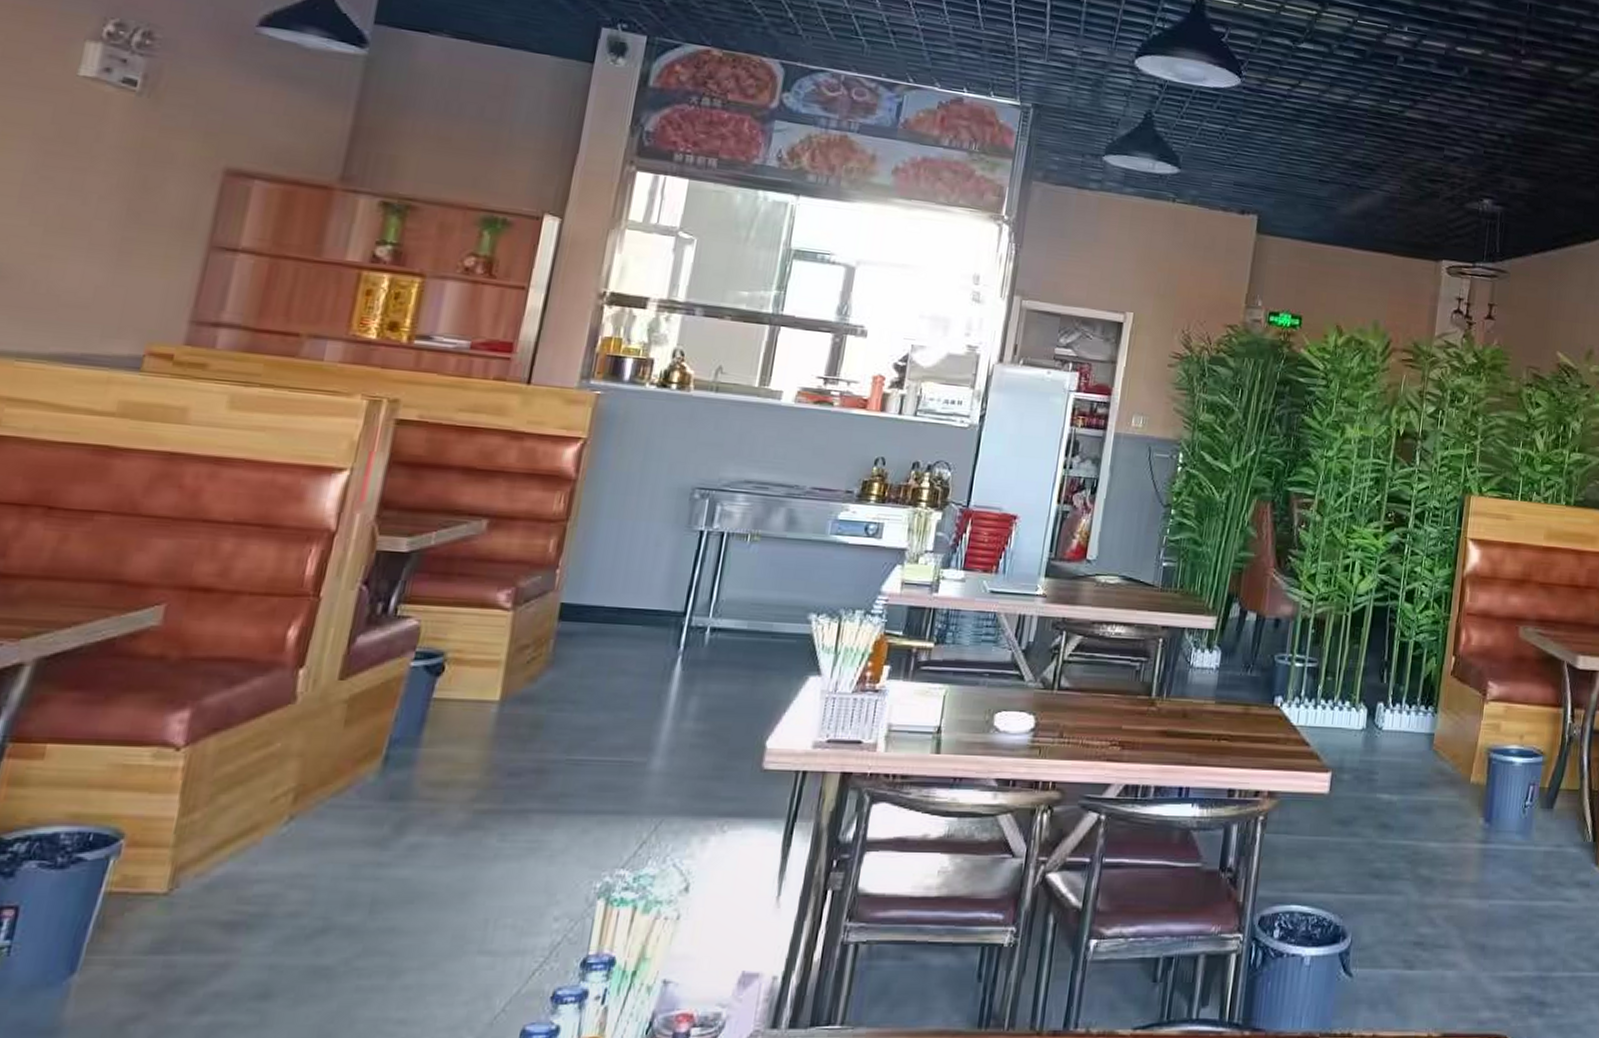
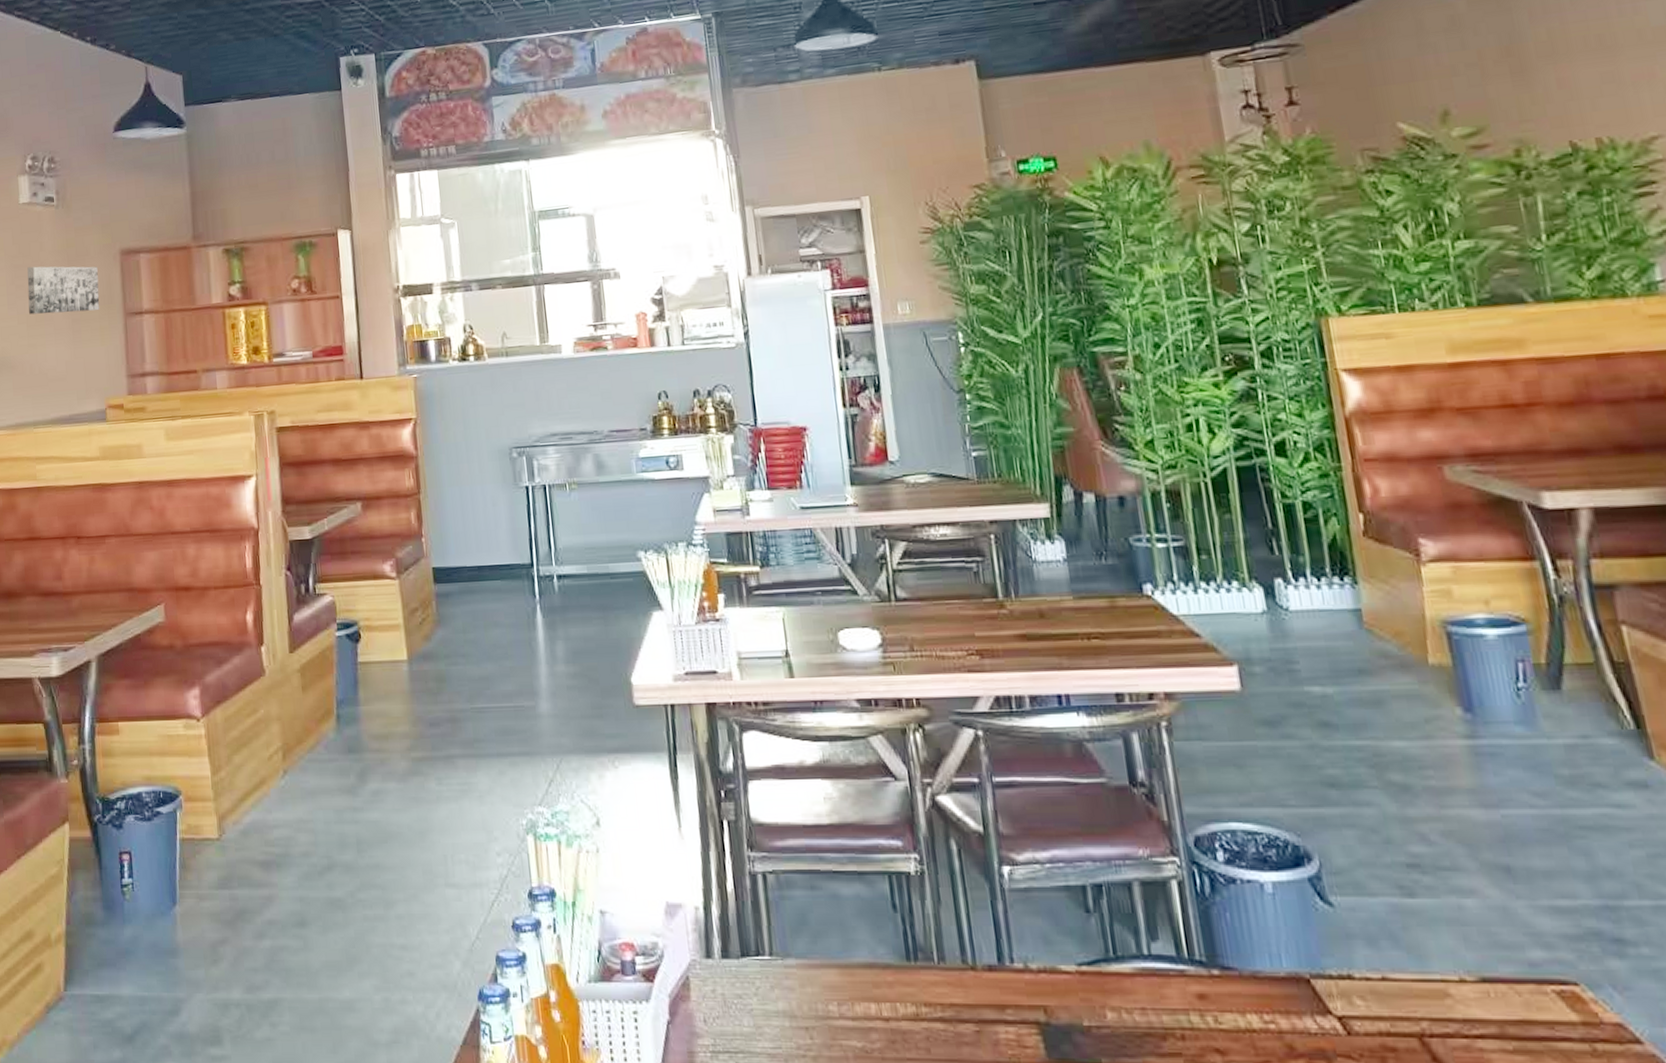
wall art: none [52,157,183,235] -> present [27,266,100,315]

